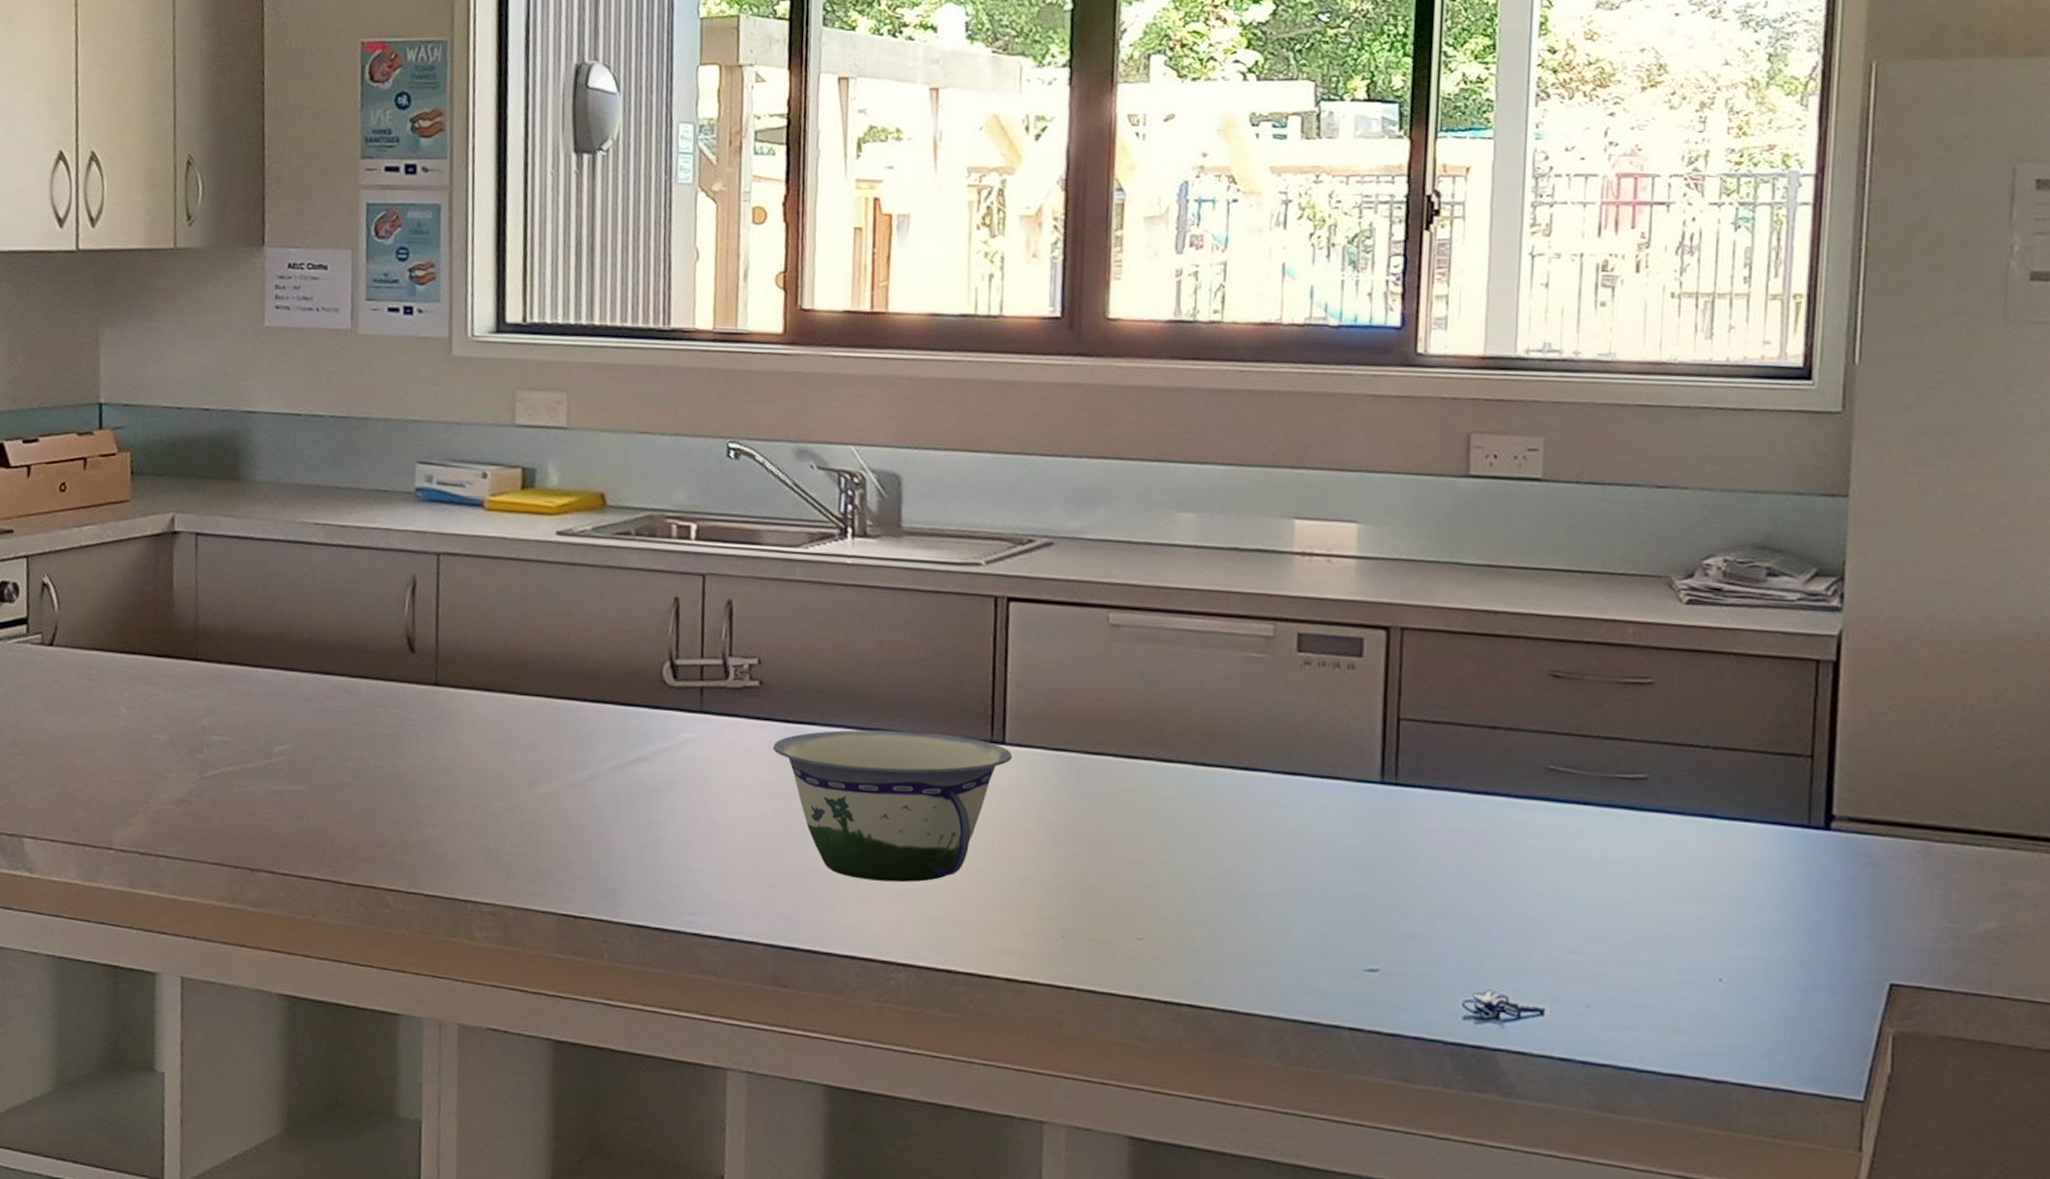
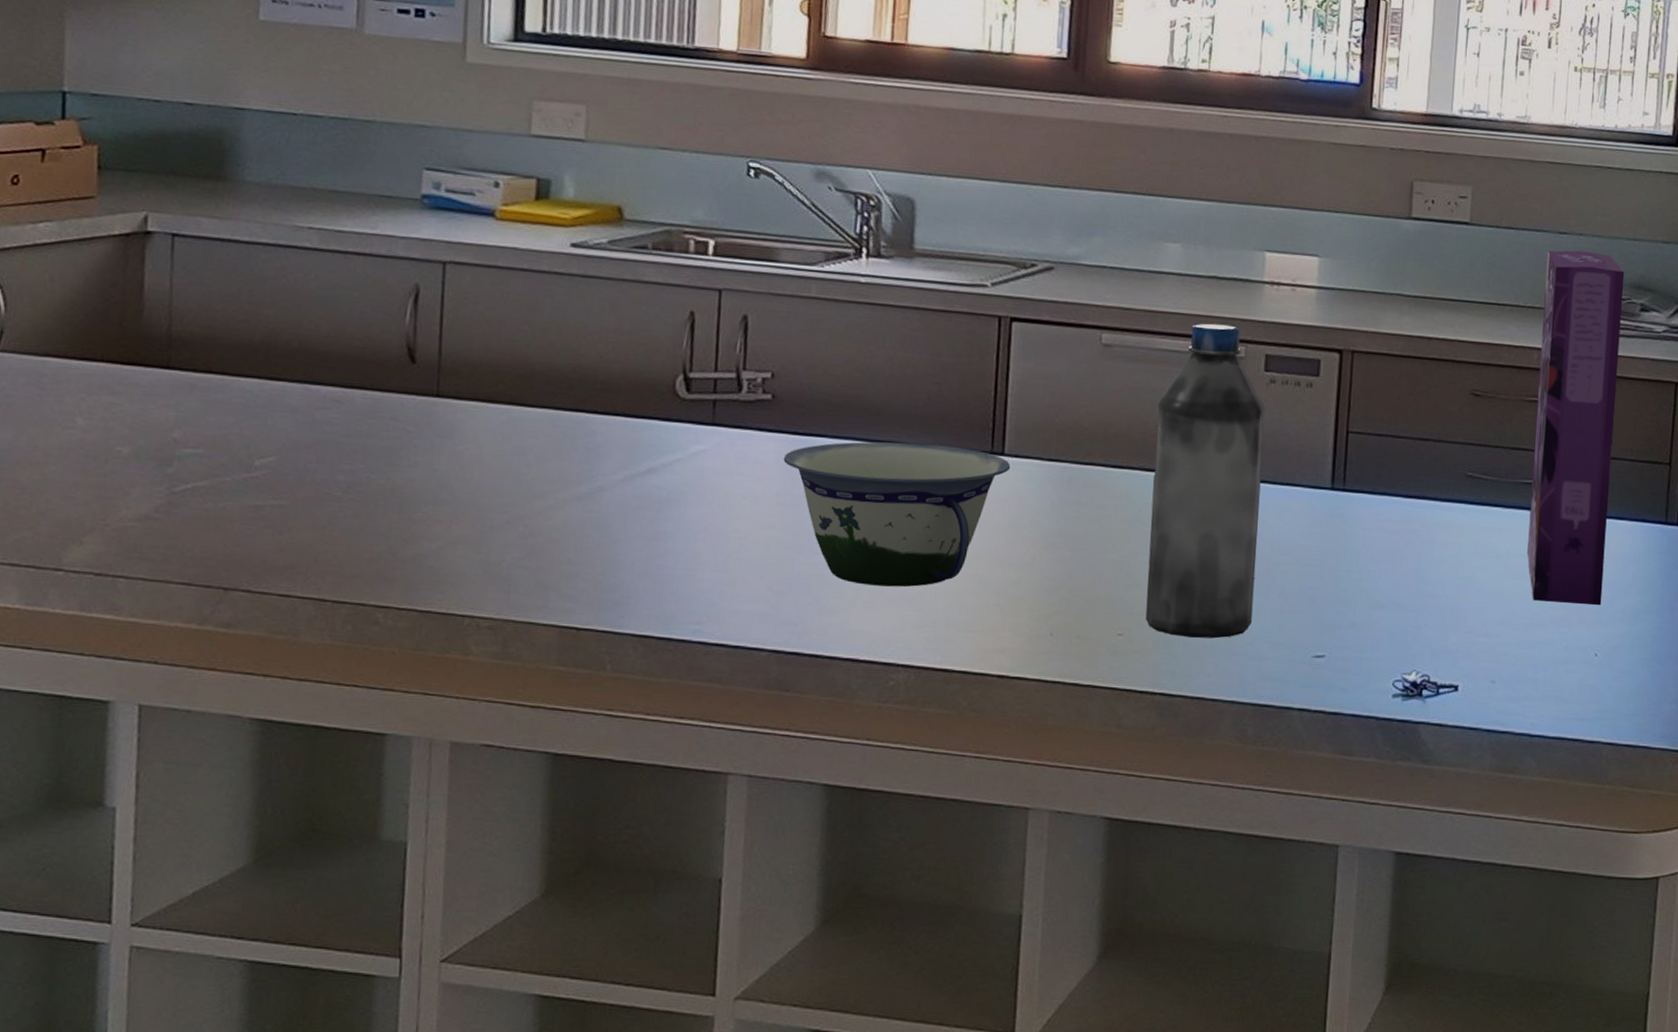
water bottle: none [1167,600,1299,947] -> present [1145,323,1265,639]
cereal box: none [1627,506,1744,922] -> present [1527,250,1625,605]

